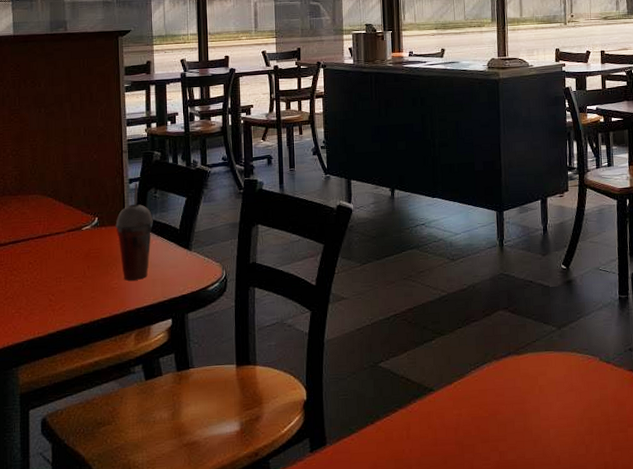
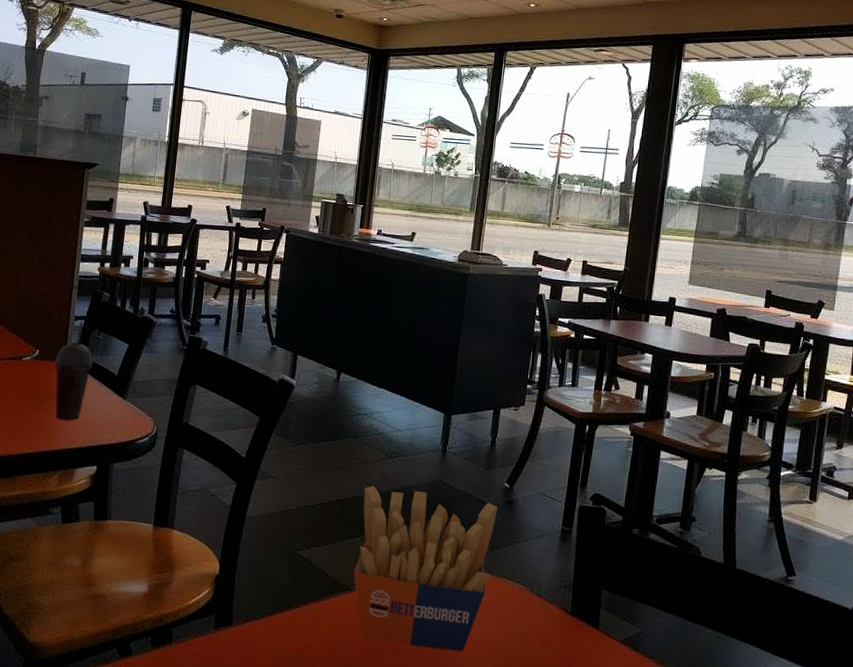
french fries: none [432,286,562,431] -> present [353,485,498,652]

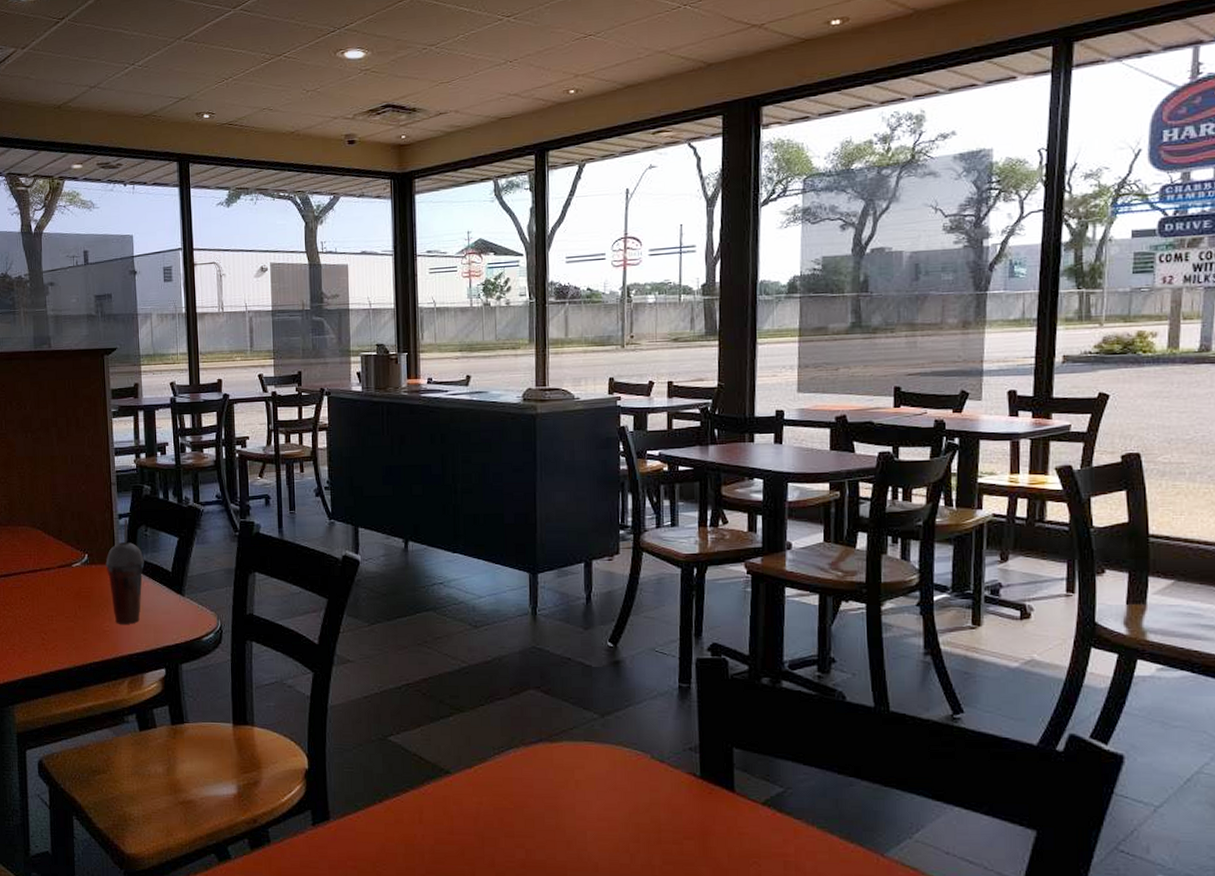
french fries: present [353,485,498,652] -> none [451,659,605,828]

